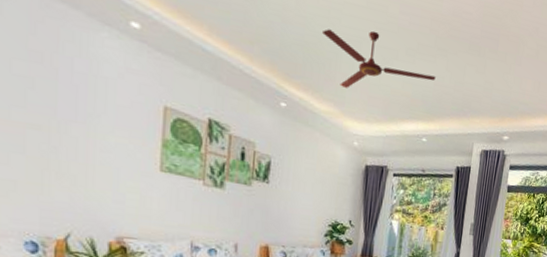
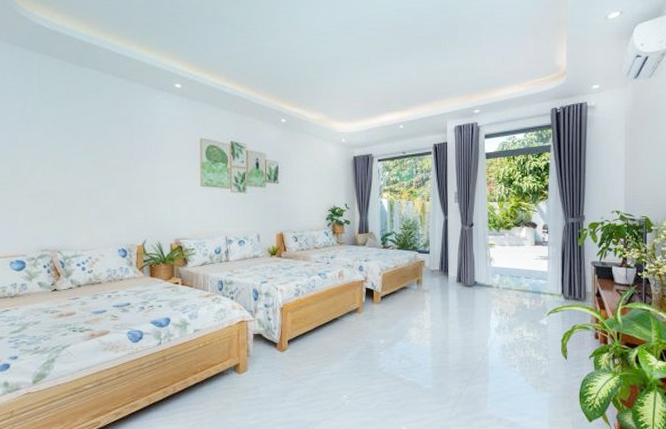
ceiling fan: present [321,29,436,88] -> none [307,48,404,98]

